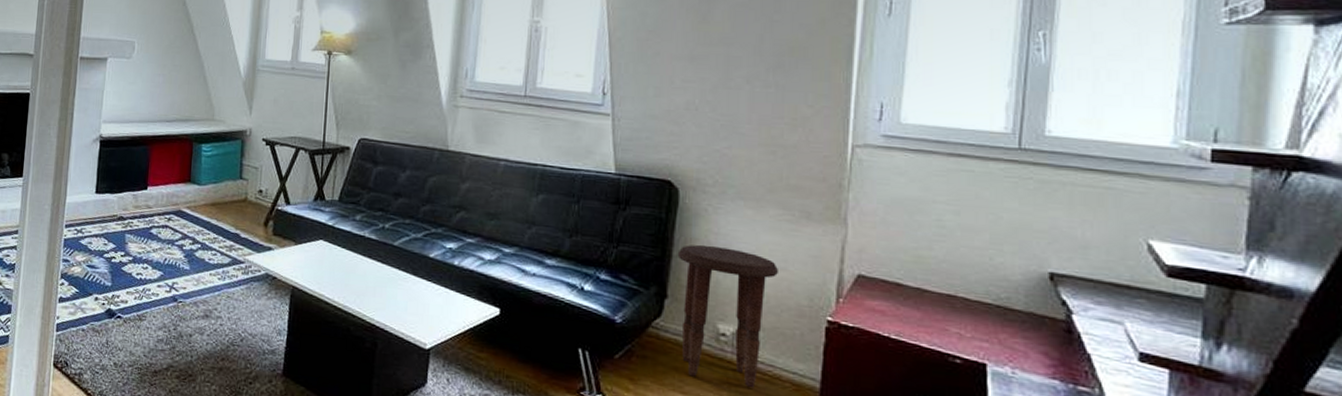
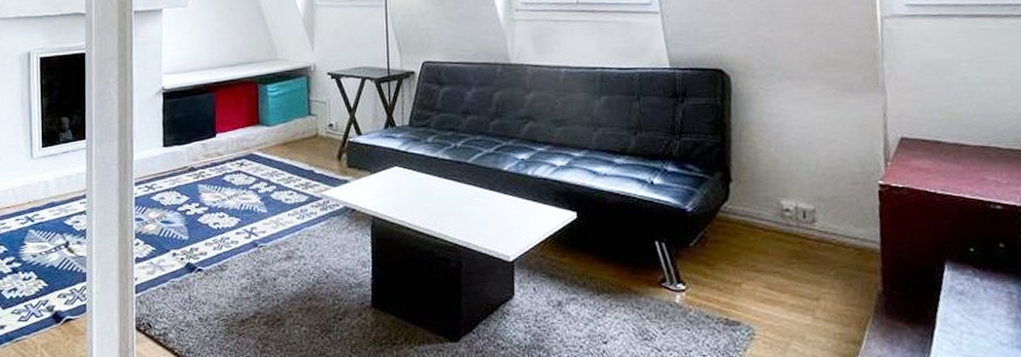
side table: present [677,244,778,389] -> none [736,126,830,258]

